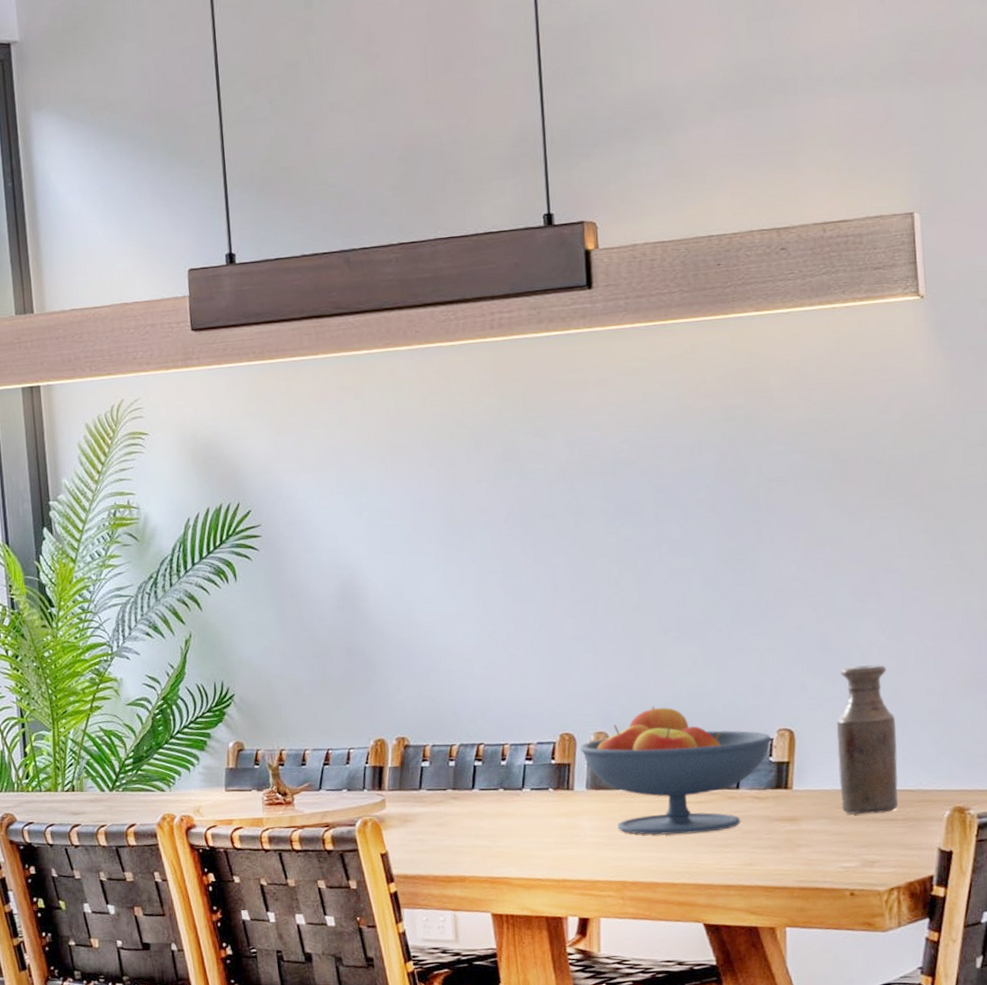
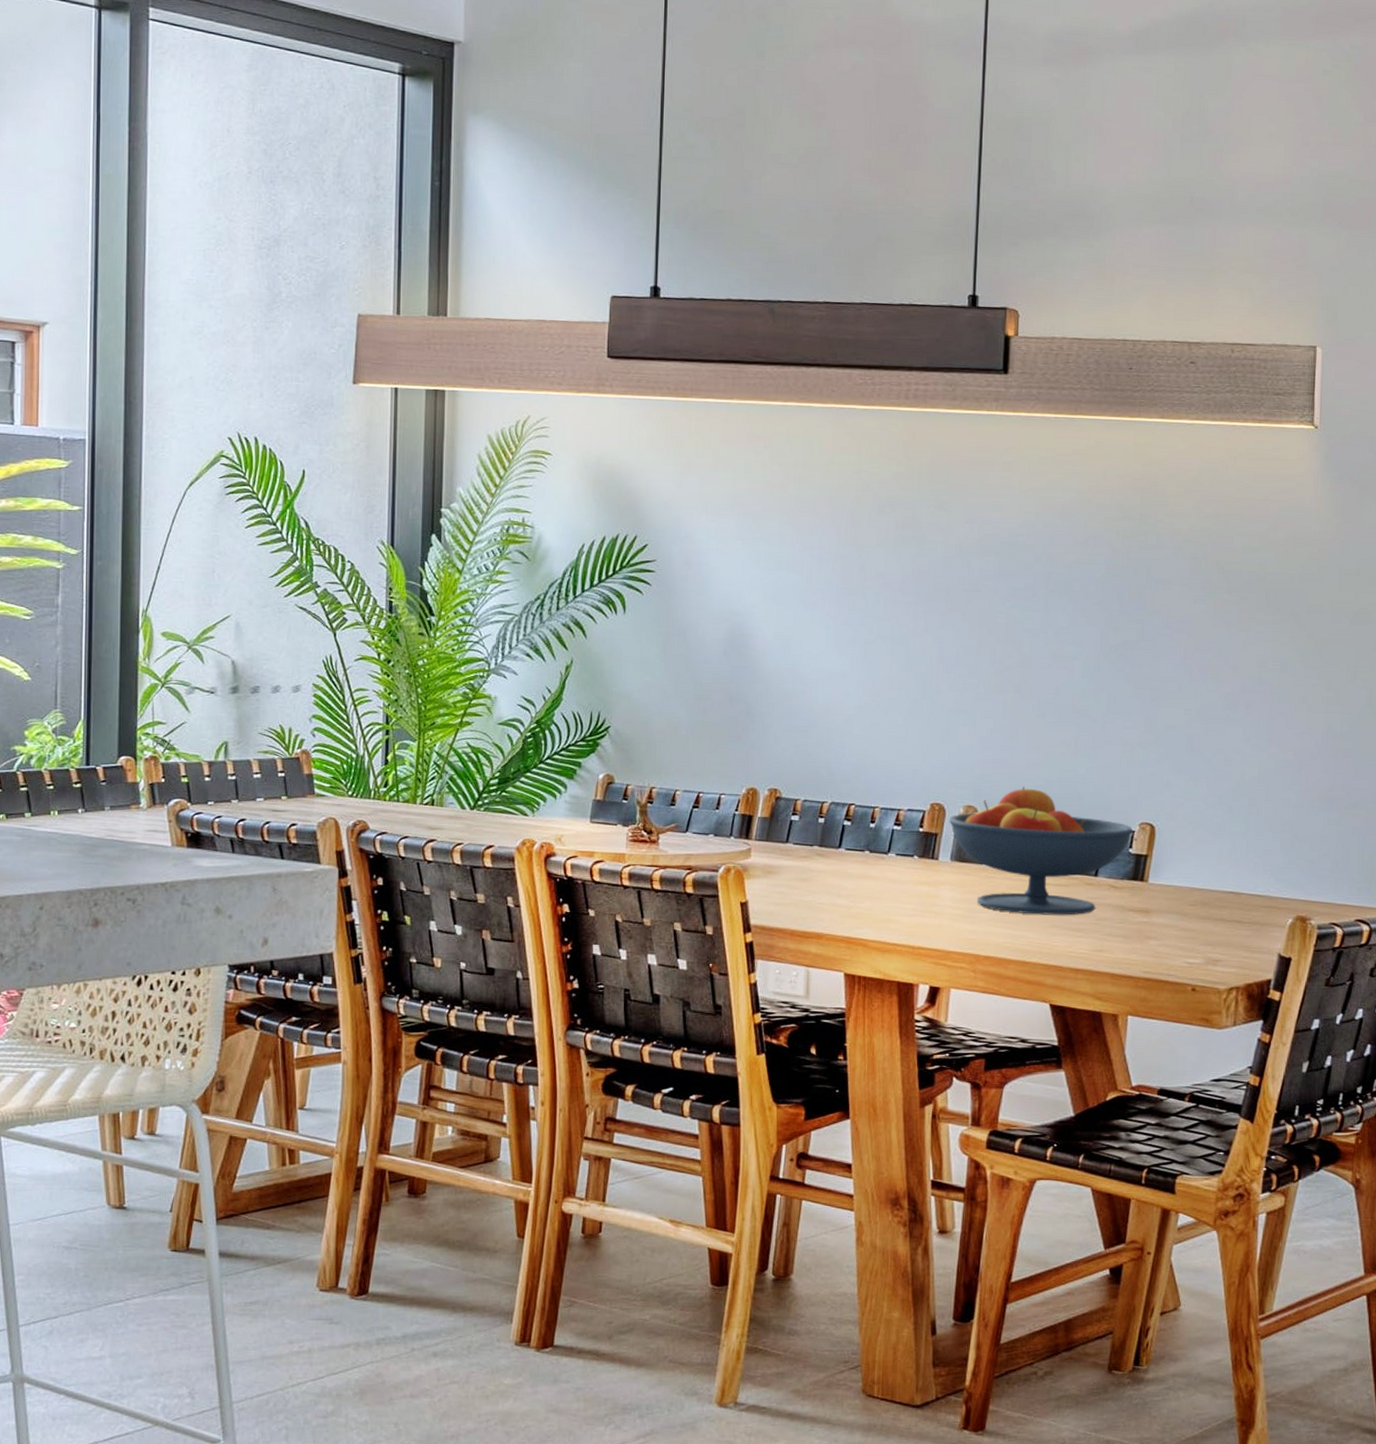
bottle: present [836,664,899,815] -> none [1192,770,1252,914]

